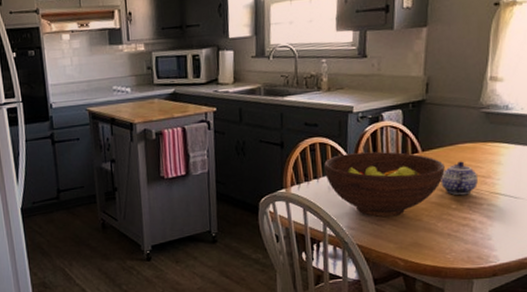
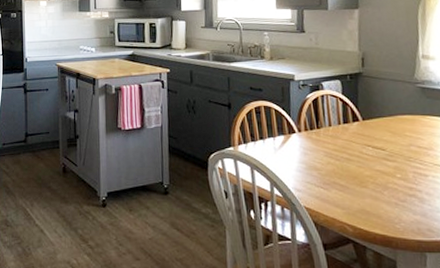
fruit bowl: present [324,151,445,218] -> none [269,117,387,182]
teapot: present [441,161,478,196] -> none [383,132,421,166]

